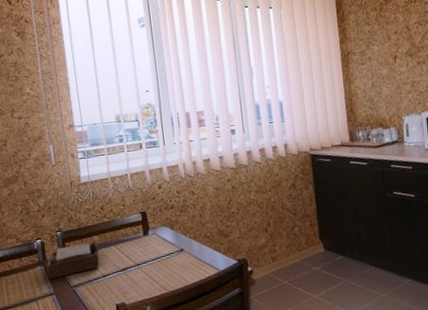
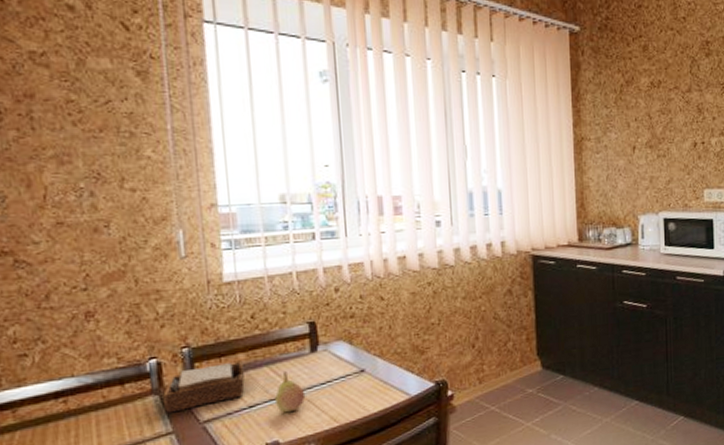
fruit: none [120,250,142,282] -> present [275,372,306,413]

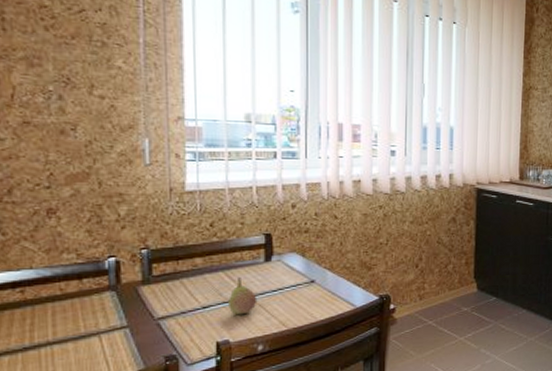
napkin holder: present [163,362,245,414] -> none [120,266,200,309]

